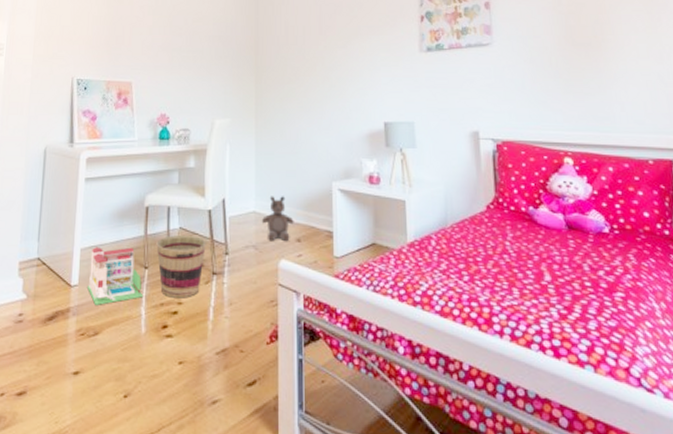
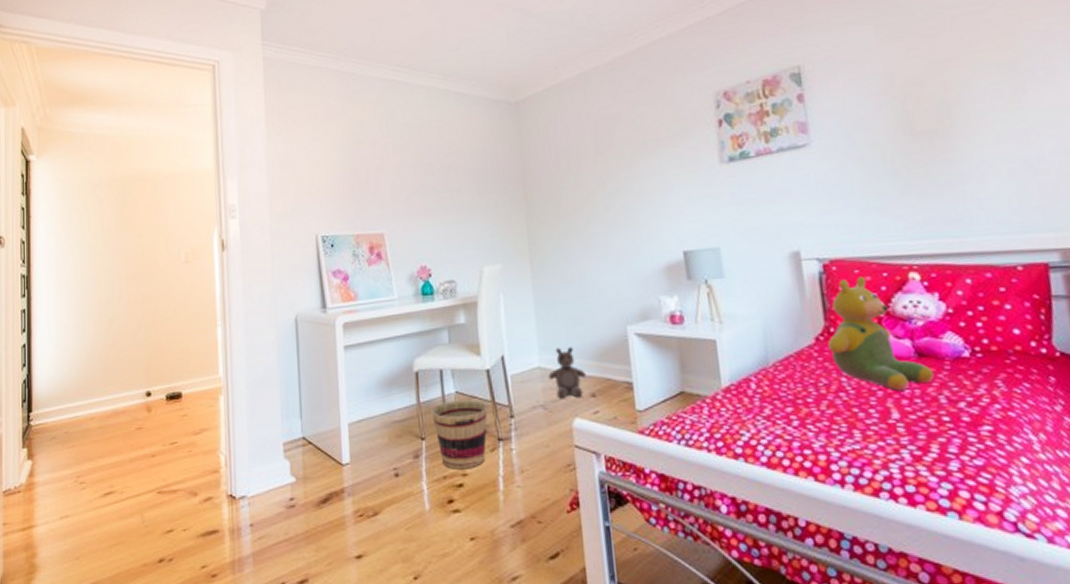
dollhouse: present [87,247,144,305] -> none [360,417,424,483]
teddy bear: none [497,157,580,257] -> present [828,277,935,391]

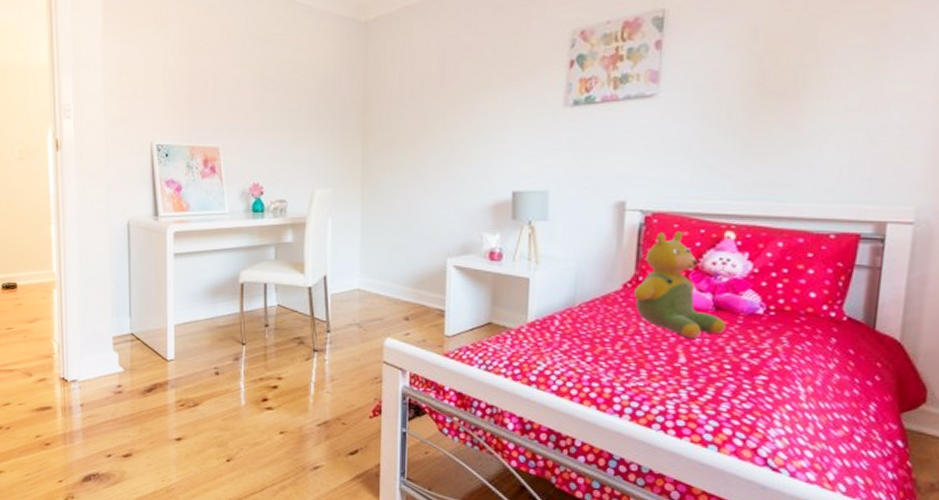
basket: present [431,399,488,470] -> none [253,311,306,374]
stuffed animal: present [548,347,586,399] -> none [366,273,402,320]

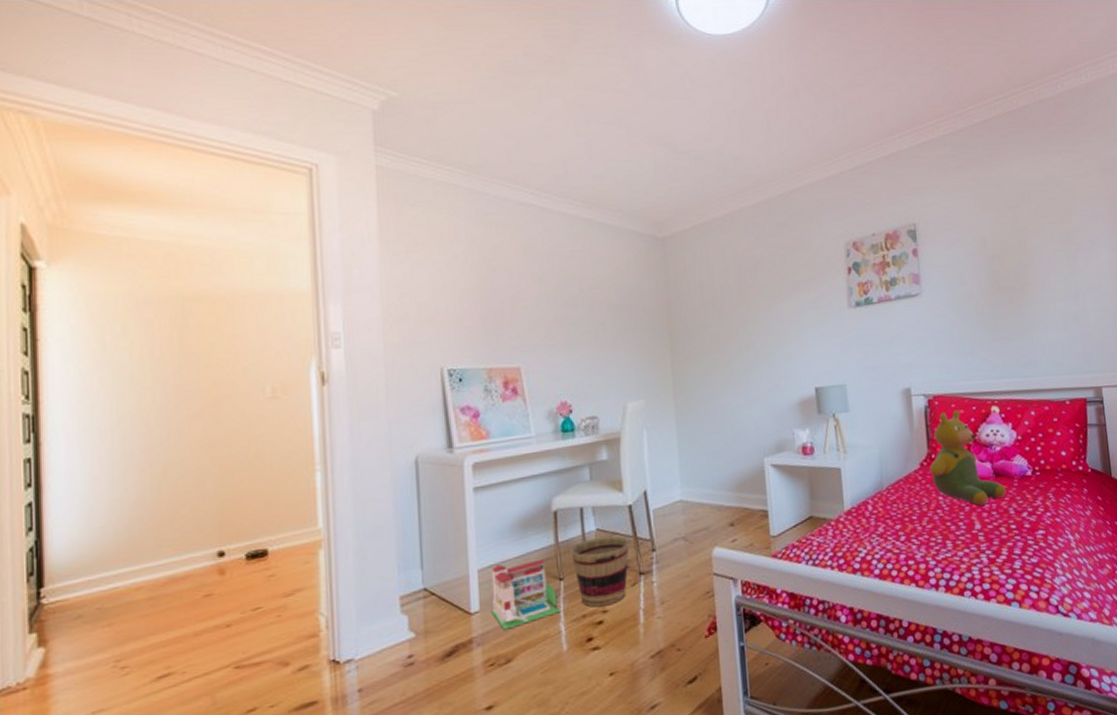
dollhouse: none [184,323,242,379] -> present [491,559,561,630]
basket: none [253,311,306,374] -> present [570,535,630,608]

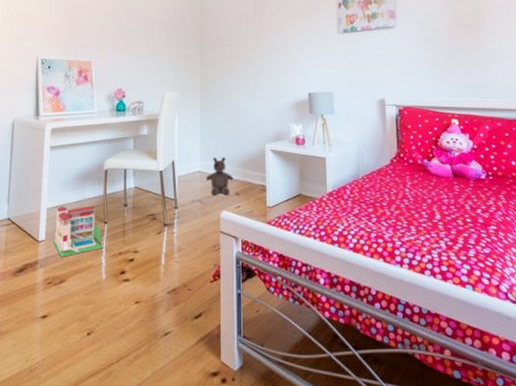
basket: present [570,535,630,608] -> none [114,193,158,247]
stuffed animal: none [689,479,726,530] -> present [205,157,233,196]
teddy bear: present [930,410,1007,506] -> none [399,120,463,200]

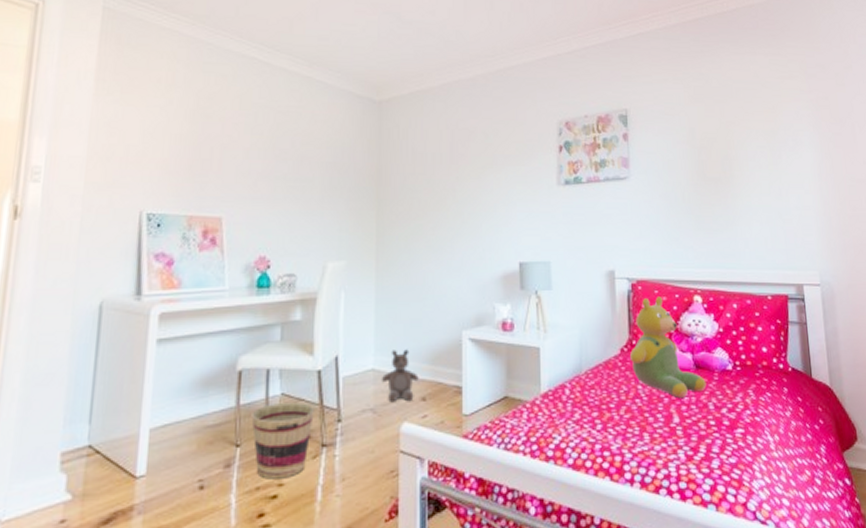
dollhouse: present [54,205,104,257] -> none [159,421,234,498]
basket: none [114,193,158,247] -> present [251,401,314,480]
teddy bear: none [399,120,463,200] -> present [630,297,707,398]

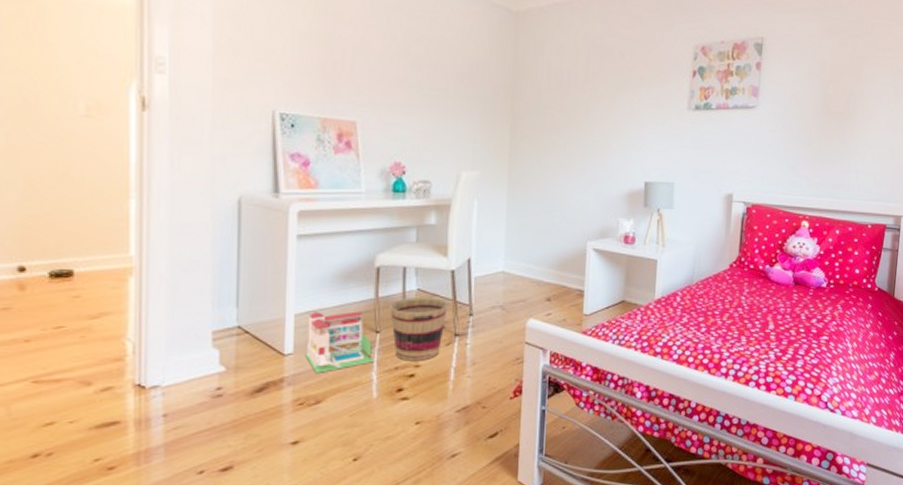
dollhouse: none [159,421,234,498] -> present [305,311,375,373]
stuffed animal: present [381,349,419,403] -> none [510,255,545,301]
teddy bear: present [630,297,707,398] -> none [738,220,802,308]

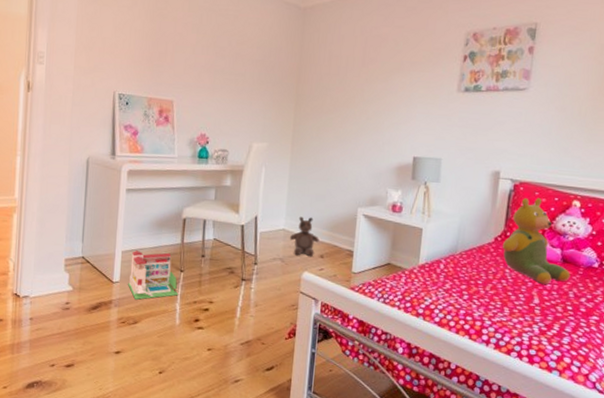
basket: present [389,296,448,361] -> none [192,245,238,299]
stuffed animal: none [510,255,545,301] -> present [289,216,319,256]
teddy bear: none [738,220,802,308] -> present [503,198,571,284]

